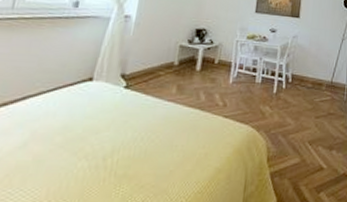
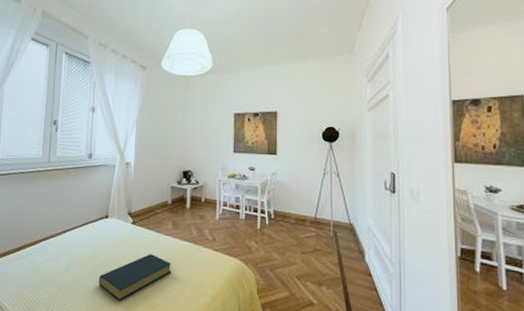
hardback book: none [68,123,172,183] -> present [99,254,172,301]

